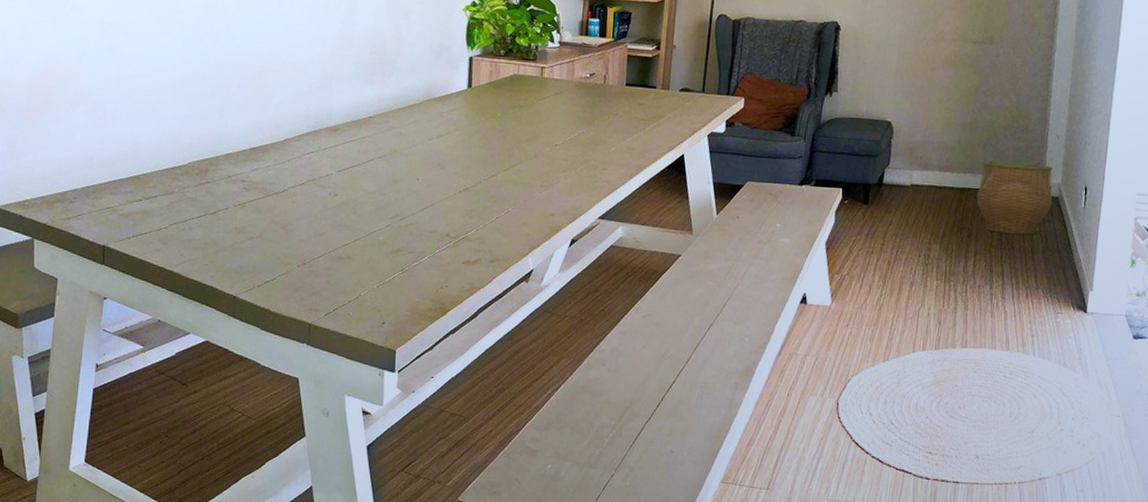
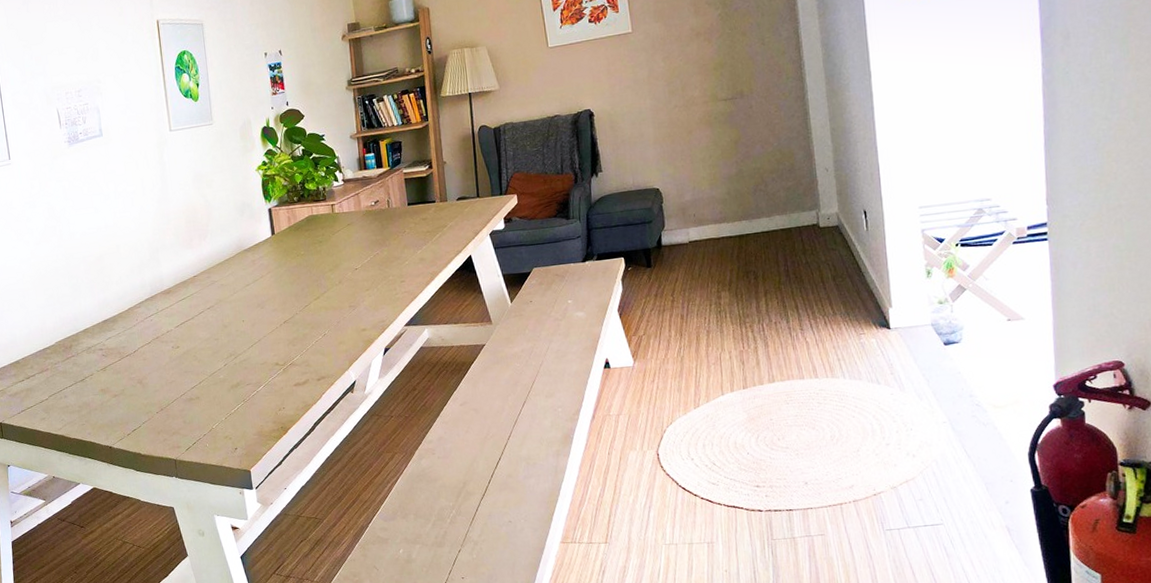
basket: present [977,160,1054,235] -> none [756,196,834,270]

